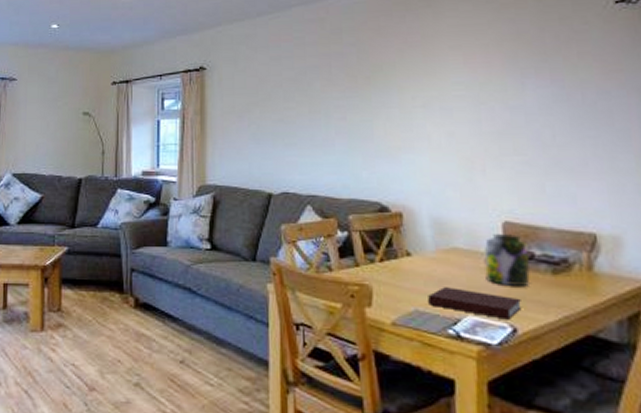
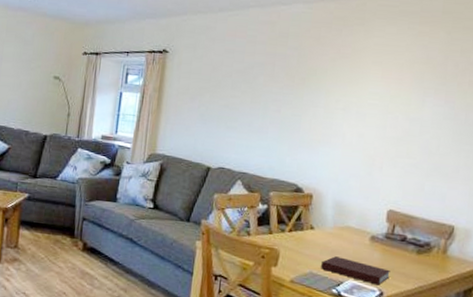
jar: present [485,234,531,286] -> none [367,219,404,261]

